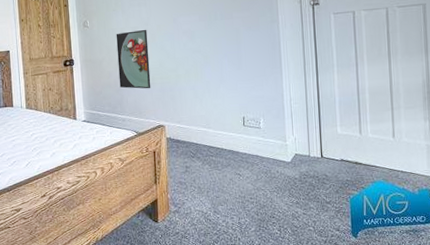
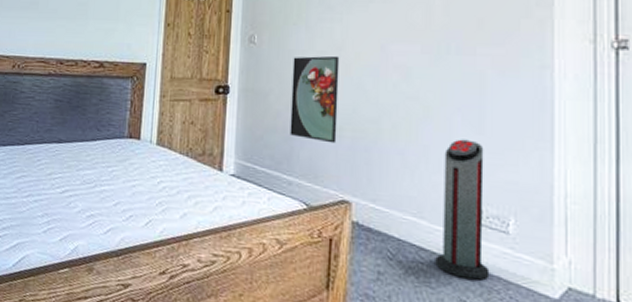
air purifier: none [219,74,252,160] -> present [435,139,490,281]

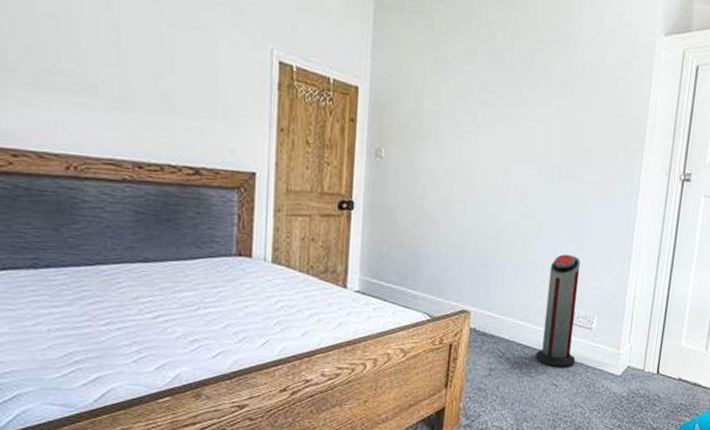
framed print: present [290,55,340,144] -> none [415,174,466,259]

